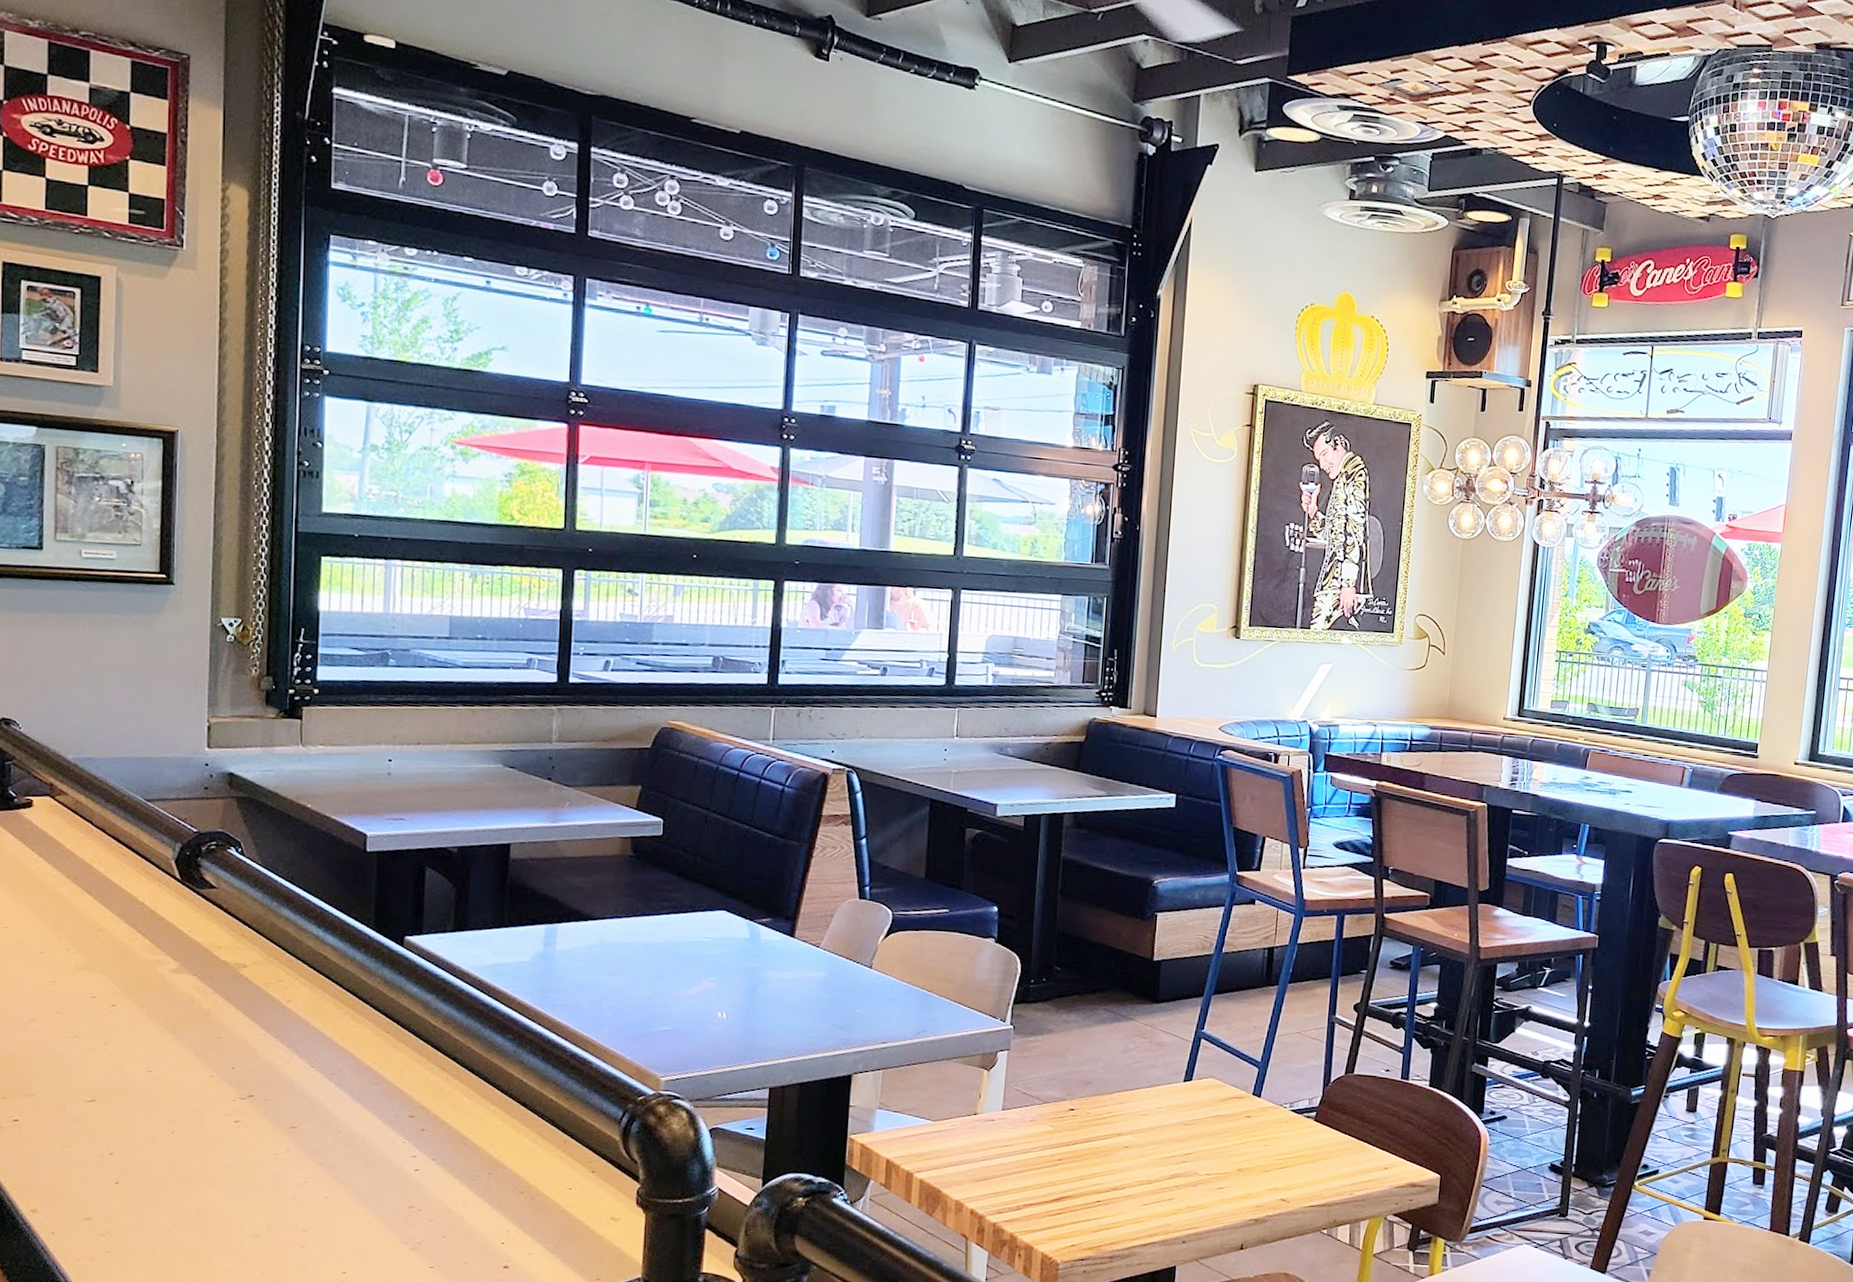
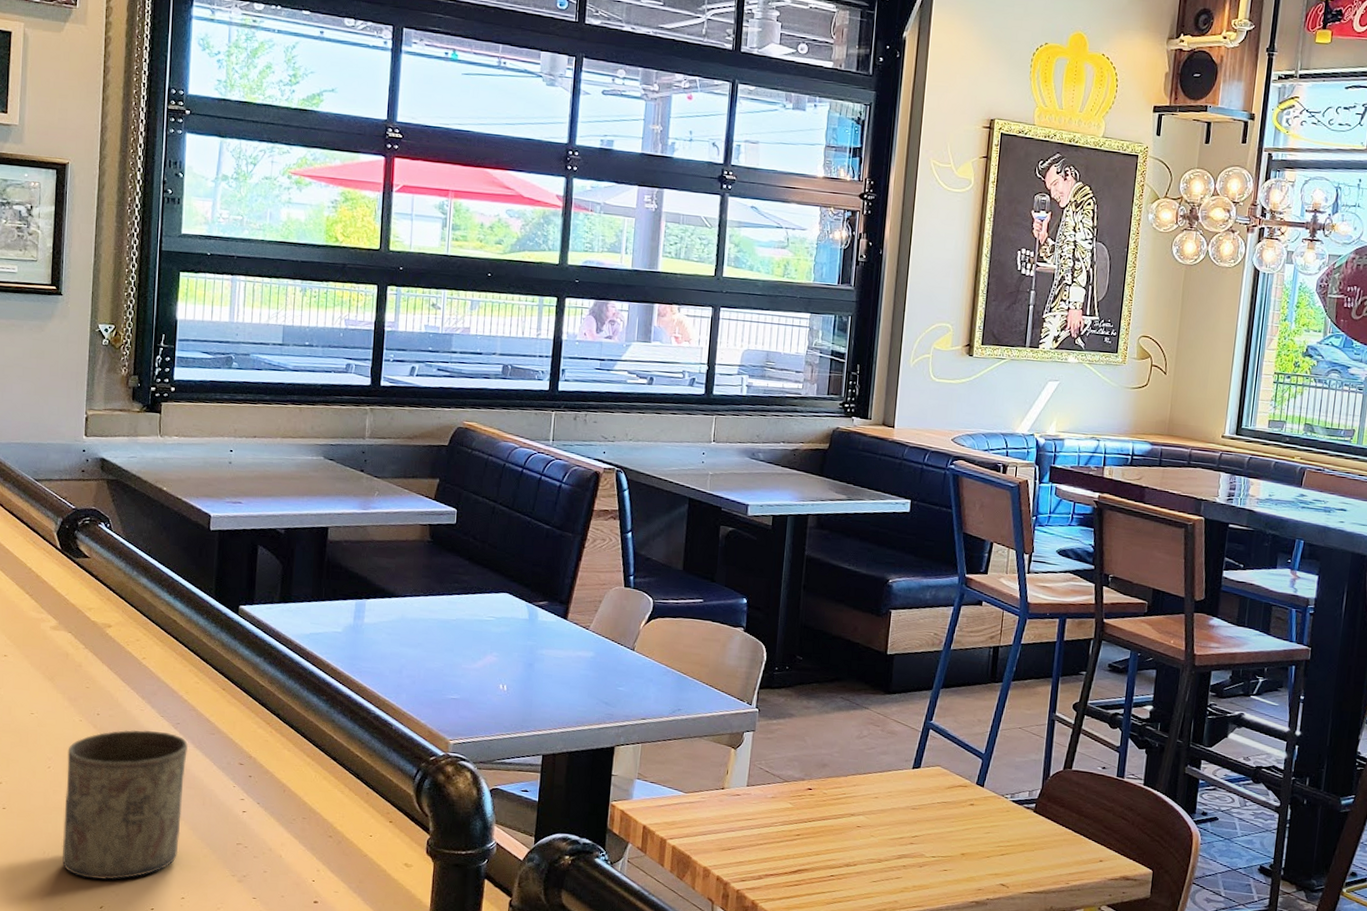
cup: none [192,1083,345,1258] -> present [62,729,188,880]

